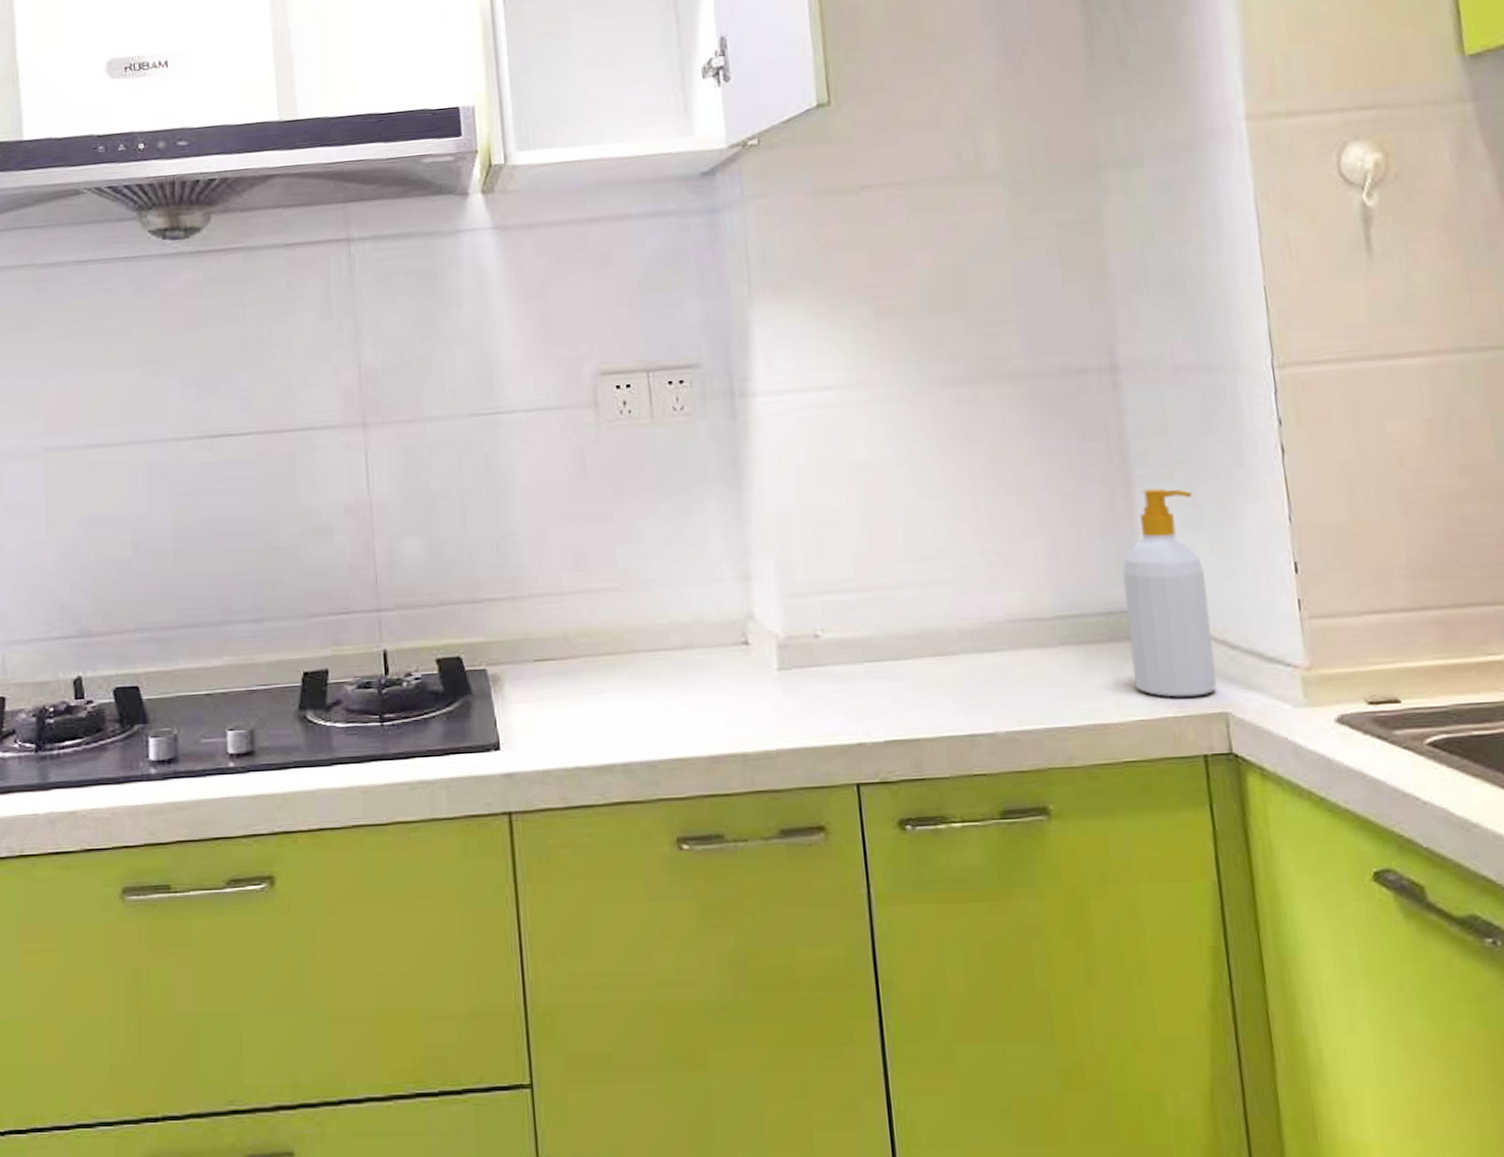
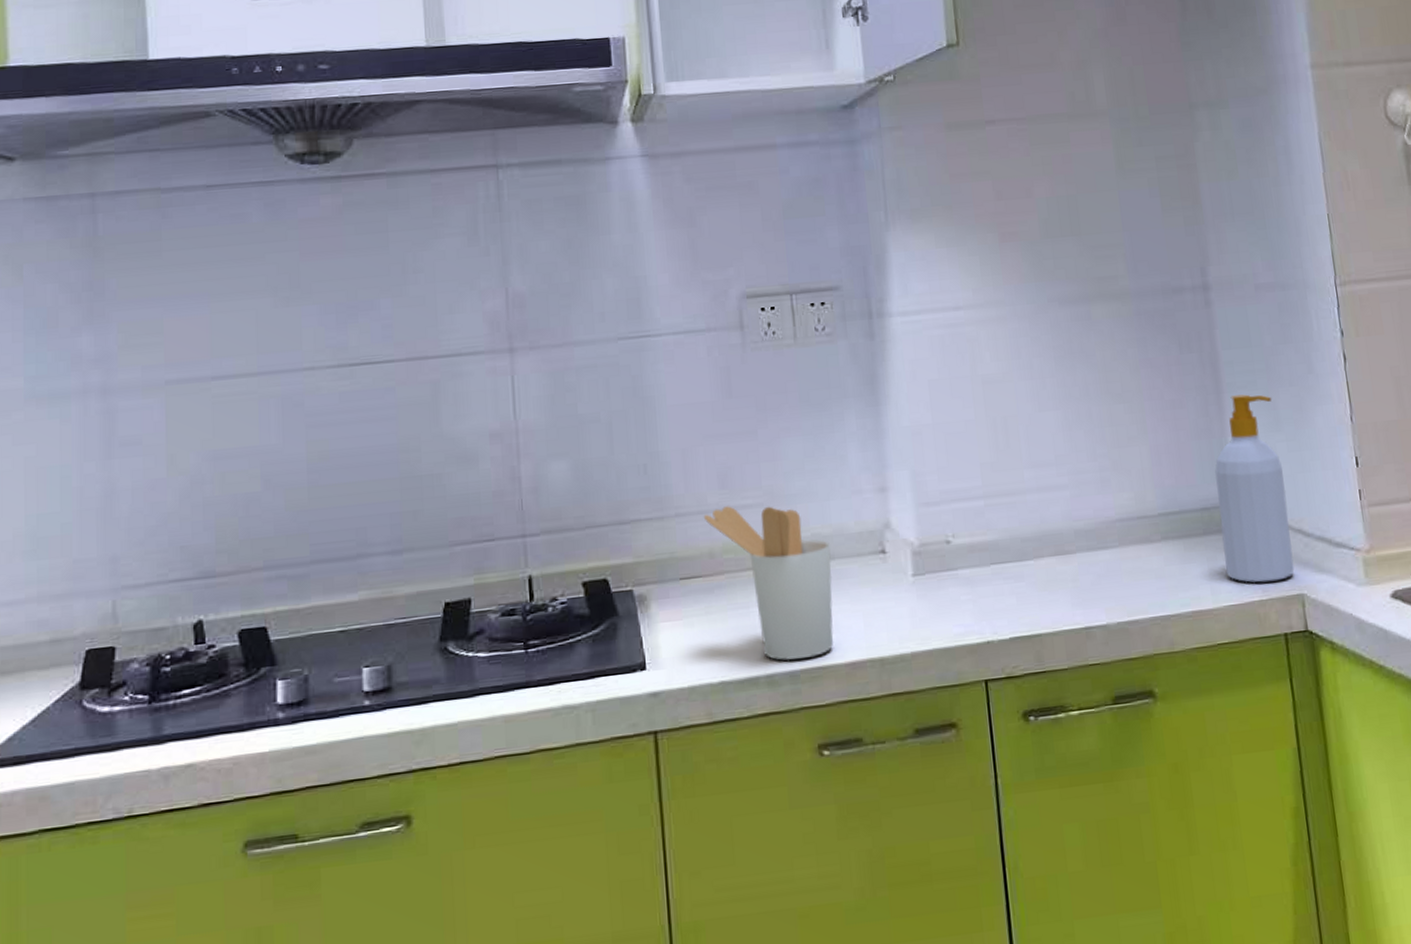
utensil holder: none [557,589,693,749] -> present [703,506,834,660]

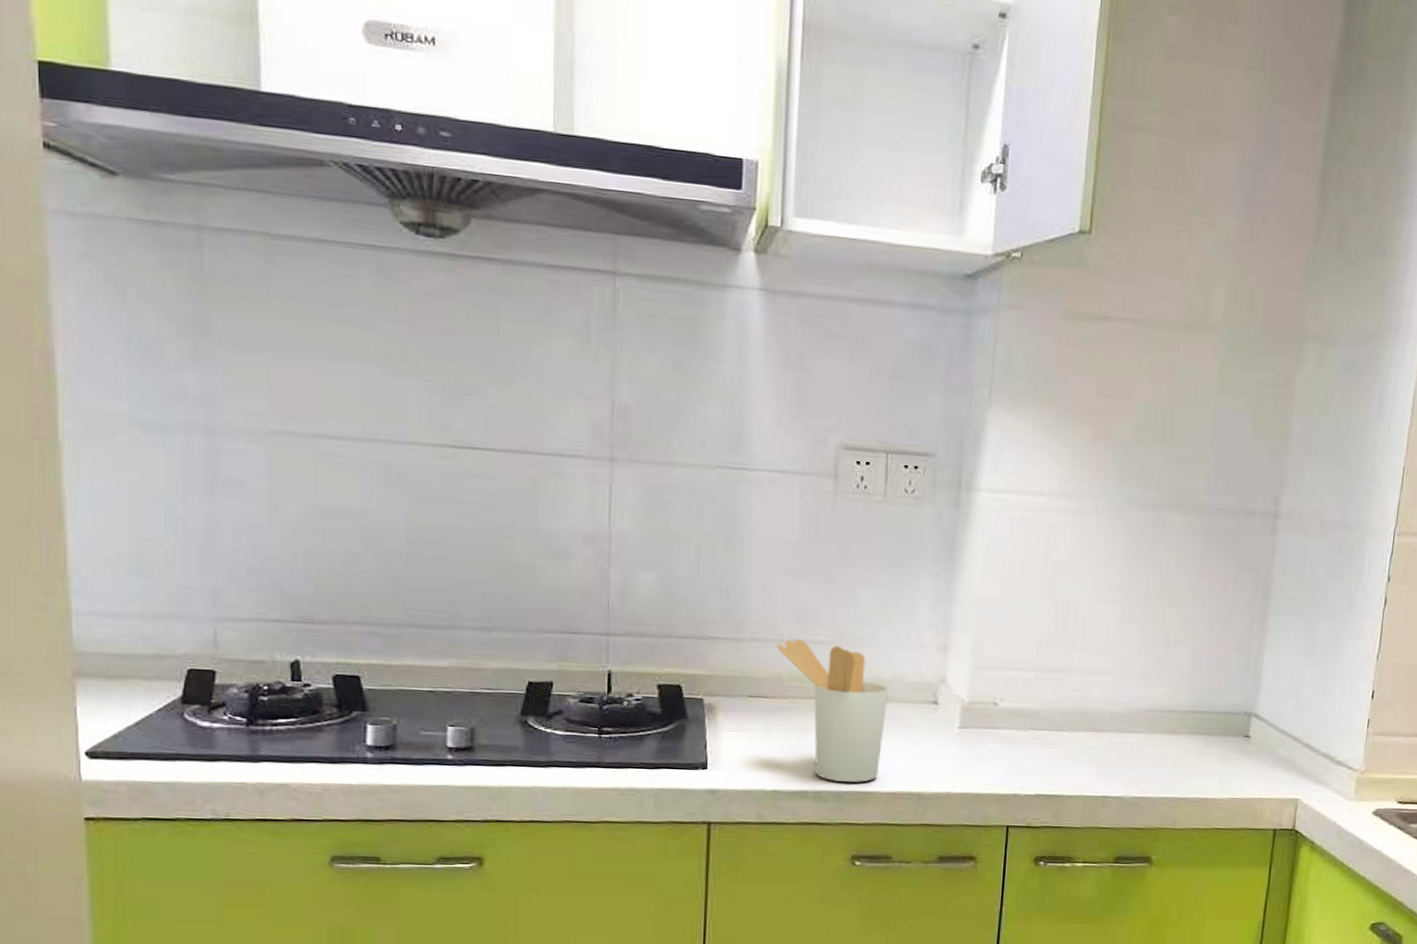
soap bottle: present [1214,394,1295,583] -> none [1236,618,1312,785]

